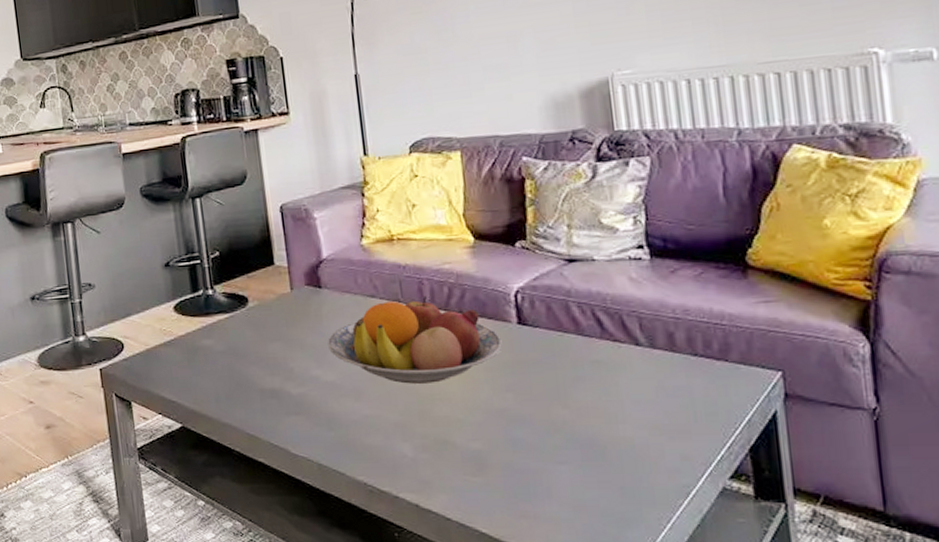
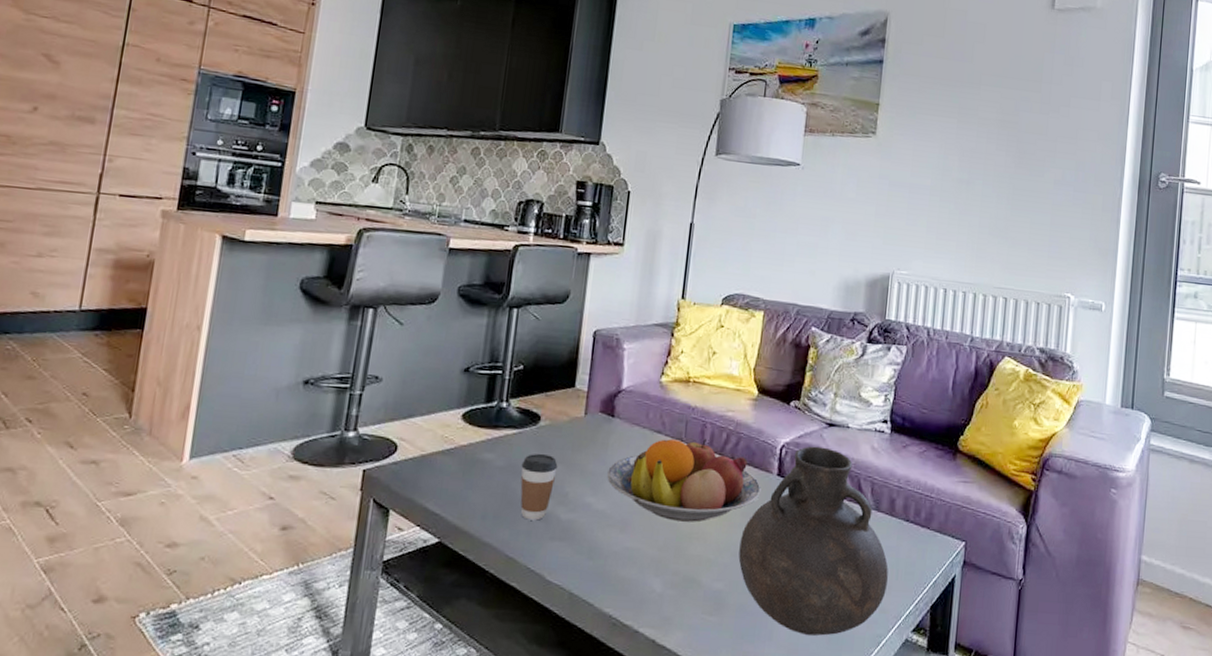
coffee cup: none [240,334,277,398] -> present [520,454,558,521]
vase: none [489,286,685,490] -> present [738,446,889,636]

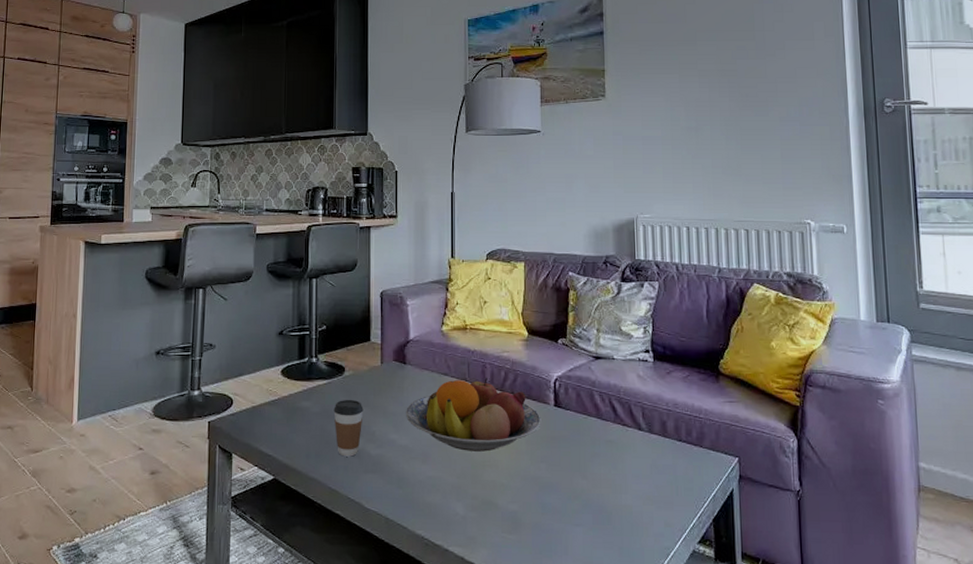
vase: present [738,446,889,636] -> none [528,378,669,549]

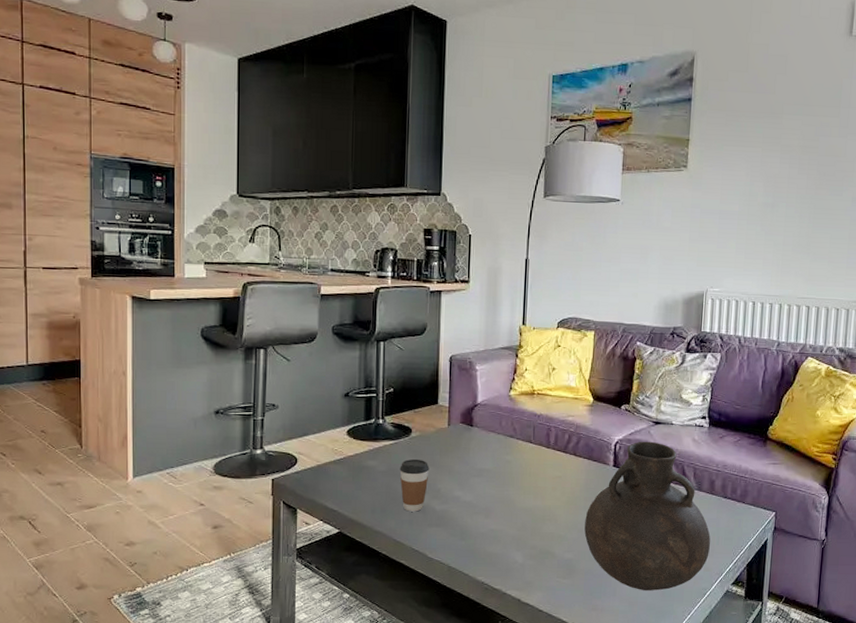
fruit bowl: present [406,377,541,452] -> none [471,439,600,507]
vase: none [528,378,669,549] -> present [584,441,711,591]

